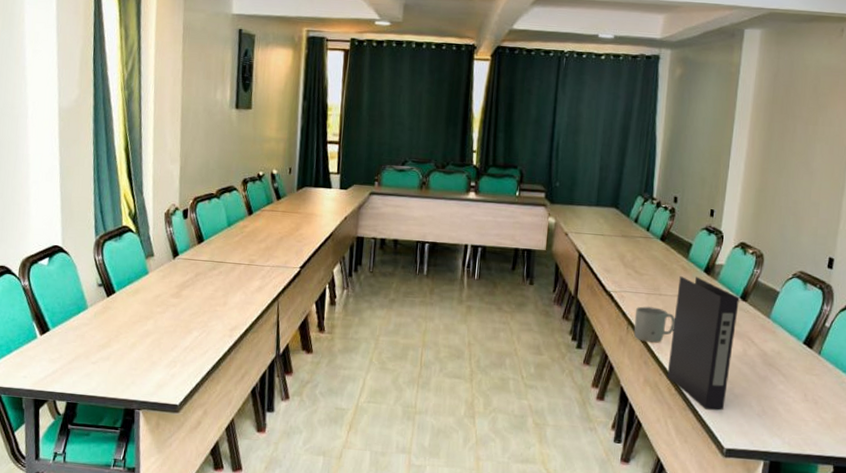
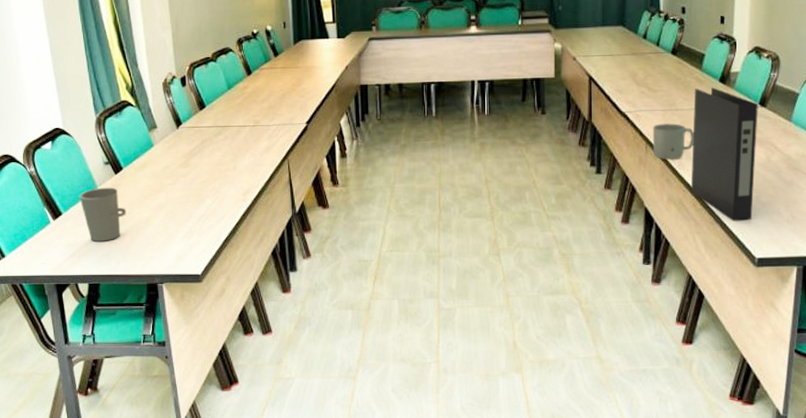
cup: none [69,308,114,362] -> present [79,187,127,242]

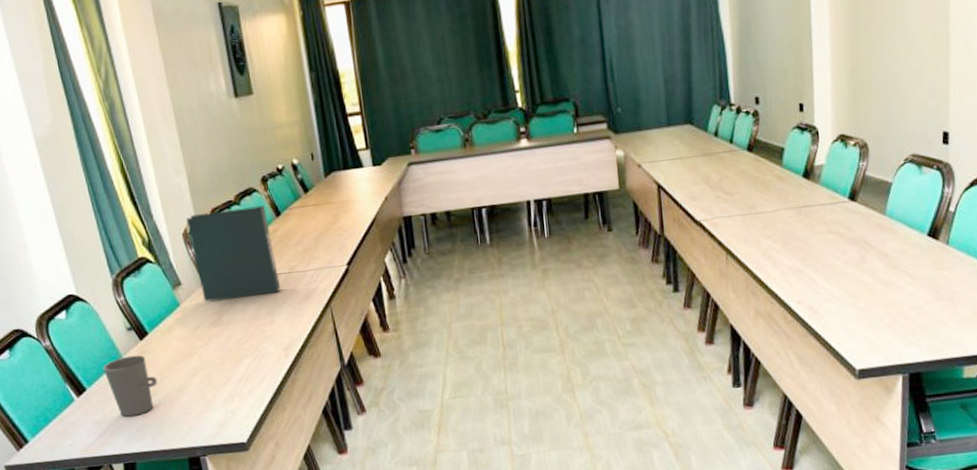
binder: none [167,64,246,145] -> present [186,205,281,302]
mug: present [652,123,694,160] -> none [732,228,779,270]
binder: present [690,87,758,221] -> none [776,184,850,331]

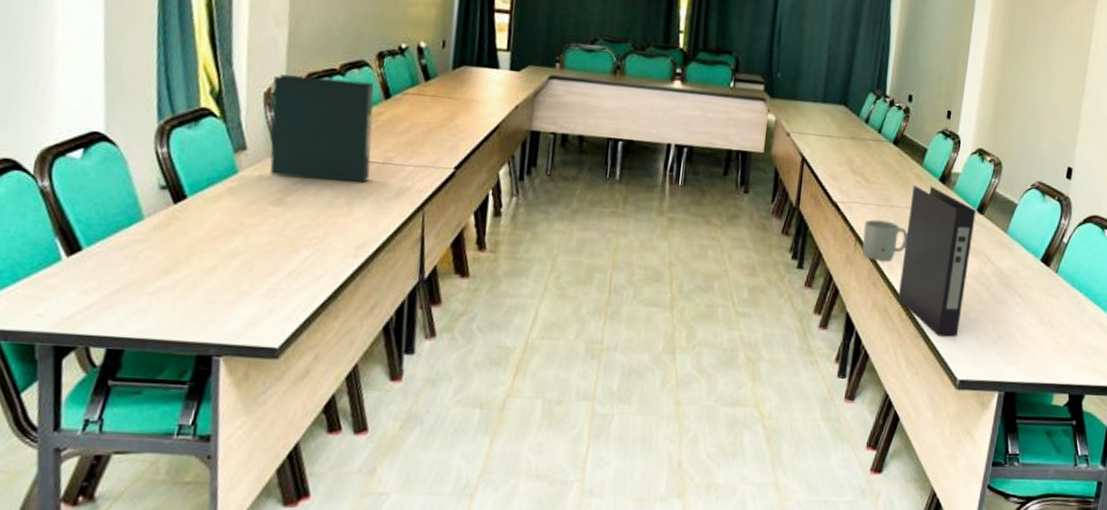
cup: present [103,355,158,417] -> none [113,219,183,293]
mug: none [732,228,779,270] -> present [861,219,907,262]
binder: none [776,184,850,331] -> present [897,185,976,337]

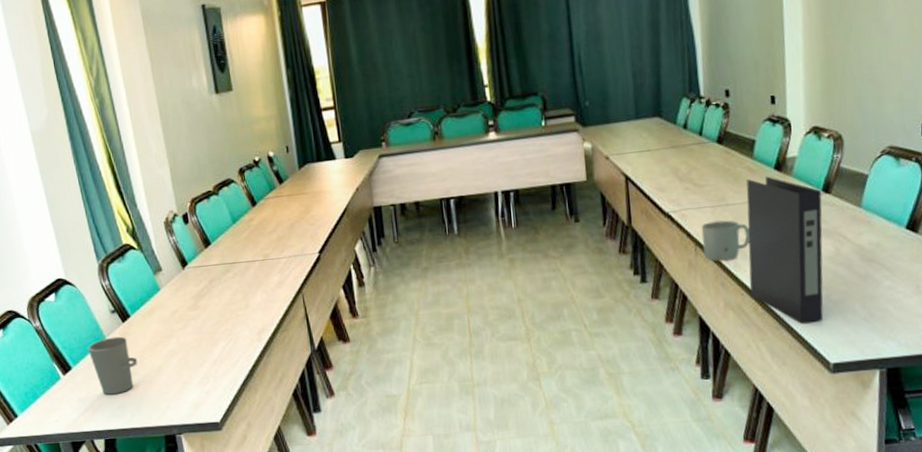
cup: none [113,219,183,293] -> present [87,336,138,395]
binder: present [270,74,374,183] -> none [168,196,255,287]

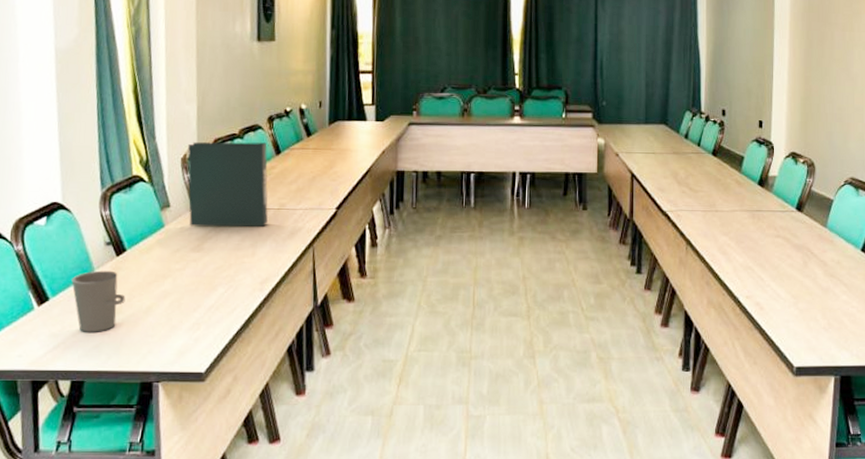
binder: none [168,196,255,287] -> present [187,142,269,227]
mug: present [701,220,750,262] -> none [693,224,733,262]
binder: present [746,176,824,324] -> none [730,190,795,327]

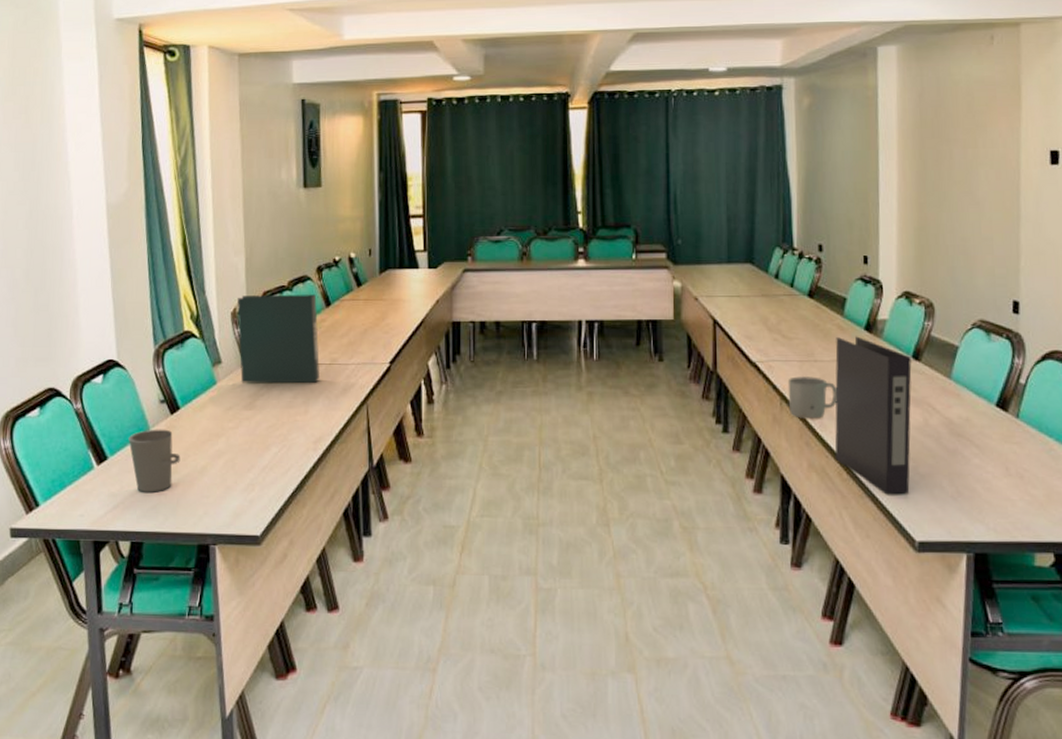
mug: none [693,224,733,262] -> present [787,376,837,419]
binder: none [730,190,795,327] -> present [834,336,912,495]

